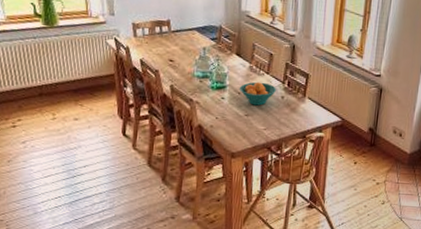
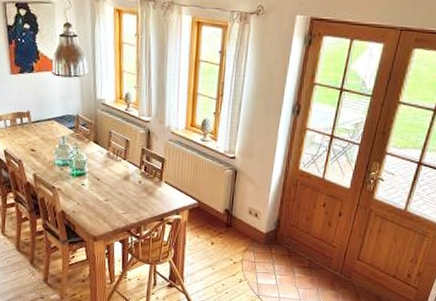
fruit bowl: present [239,81,277,106] -> none [98,168,134,191]

